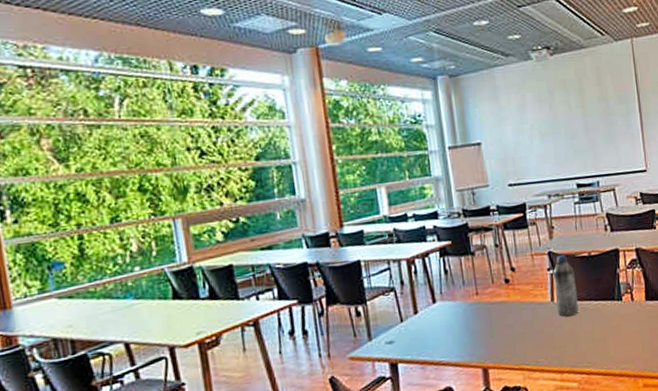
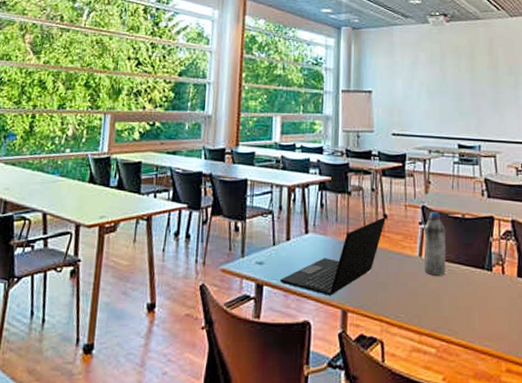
laptop: none [413,270,514,359] -> present [279,217,386,296]

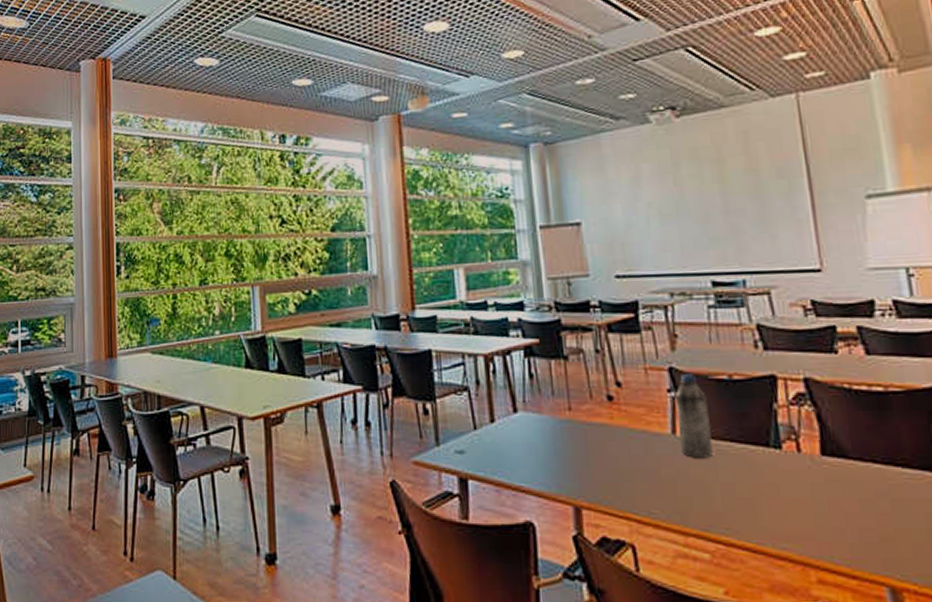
laptop: present [279,217,386,296] -> none [487,386,620,489]

